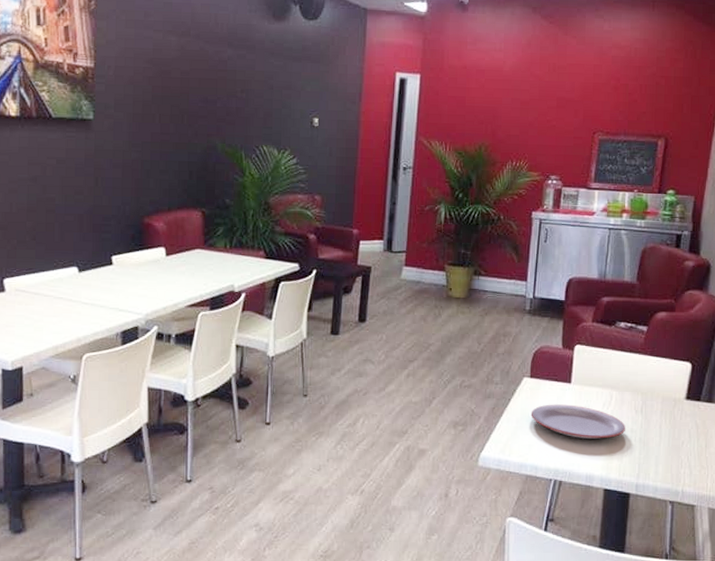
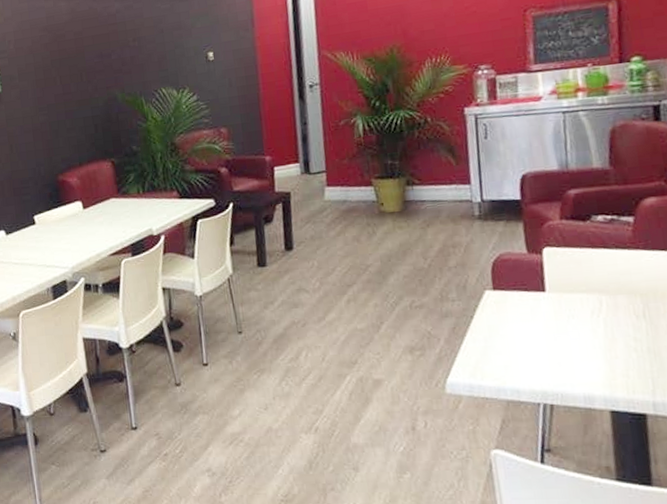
plate: present [531,404,625,439] -> none [500,316,627,354]

